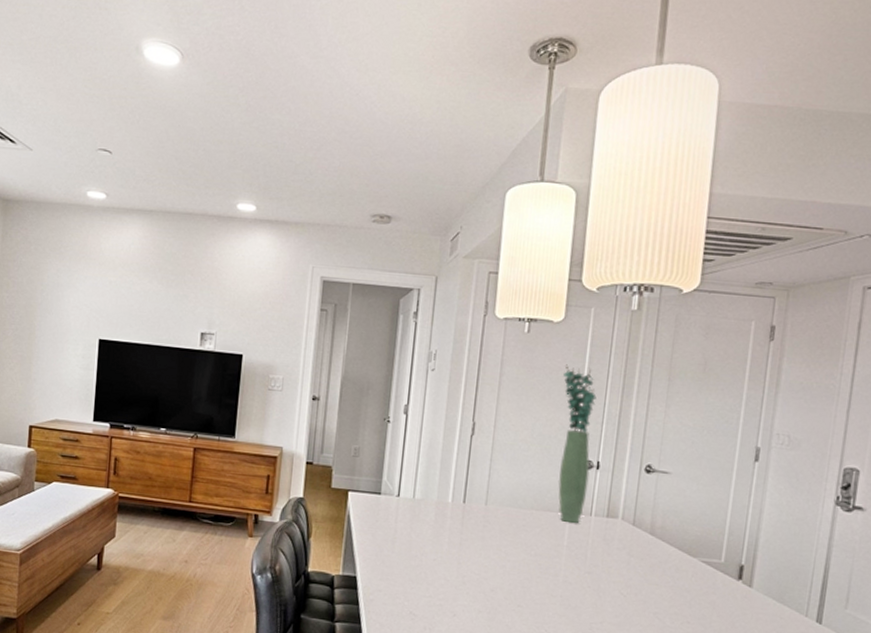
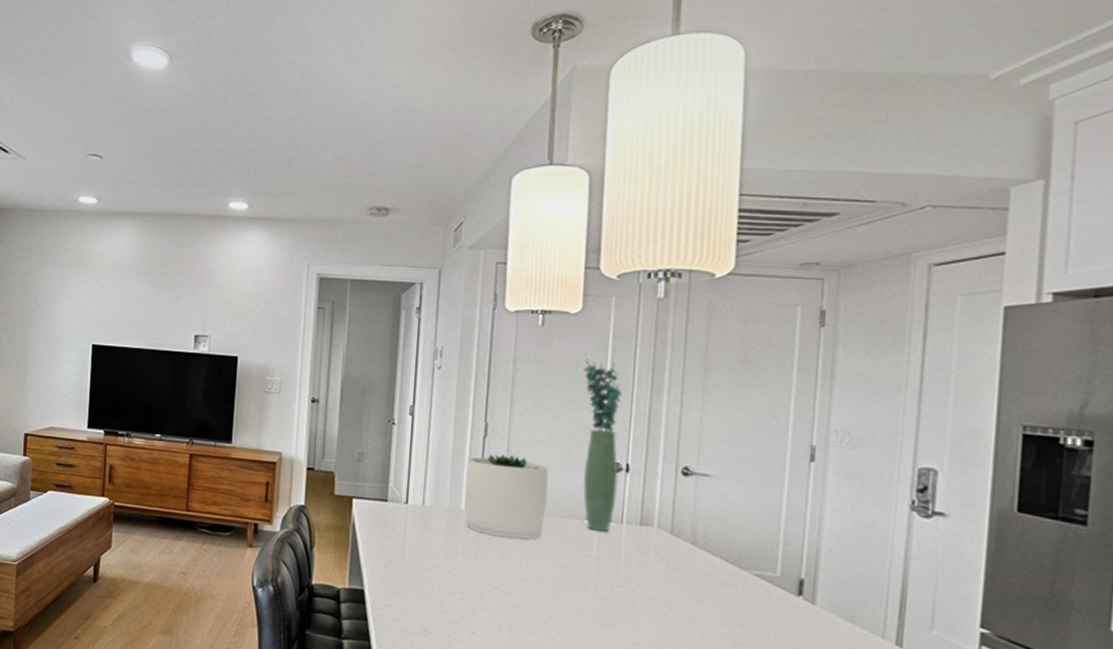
planter: none [452,451,529,531] -> present [465,454,549,540]

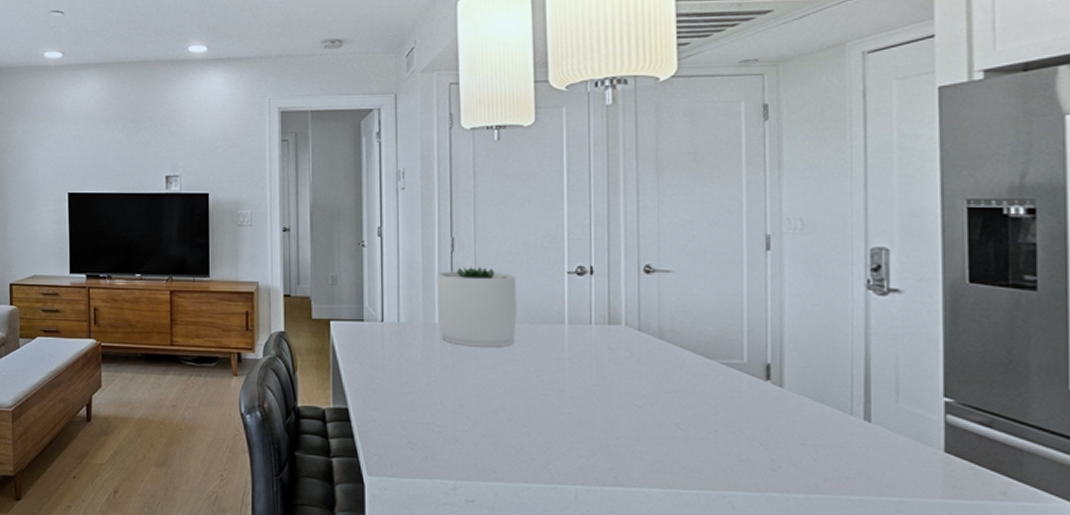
vase: present [582,358,622,533] -> none [542,168,584,335]

